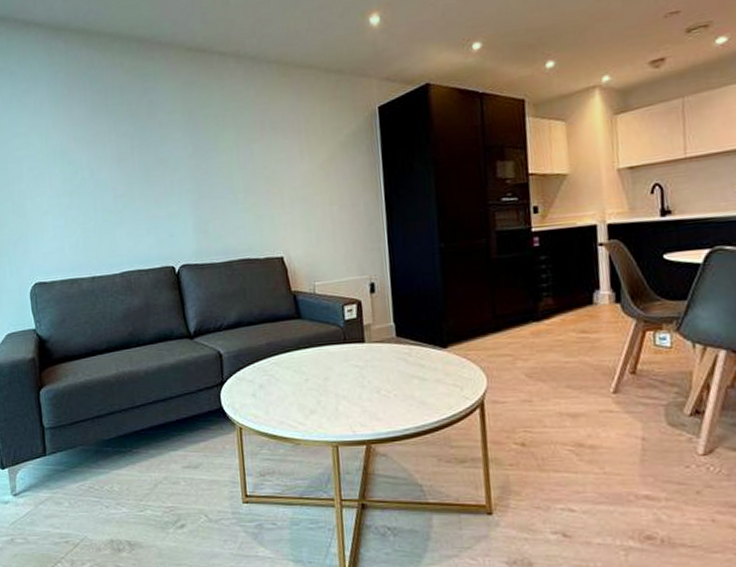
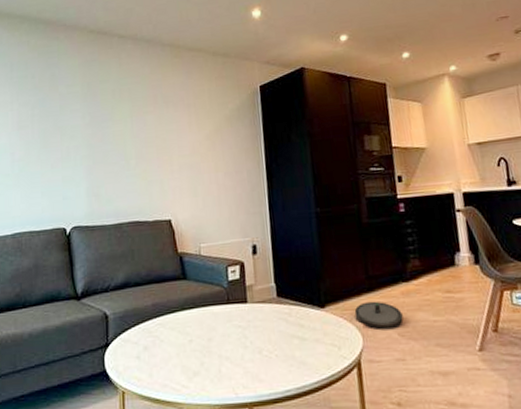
robot vacuum: none [479,341,532,371] -> present [354,301,404,330]

